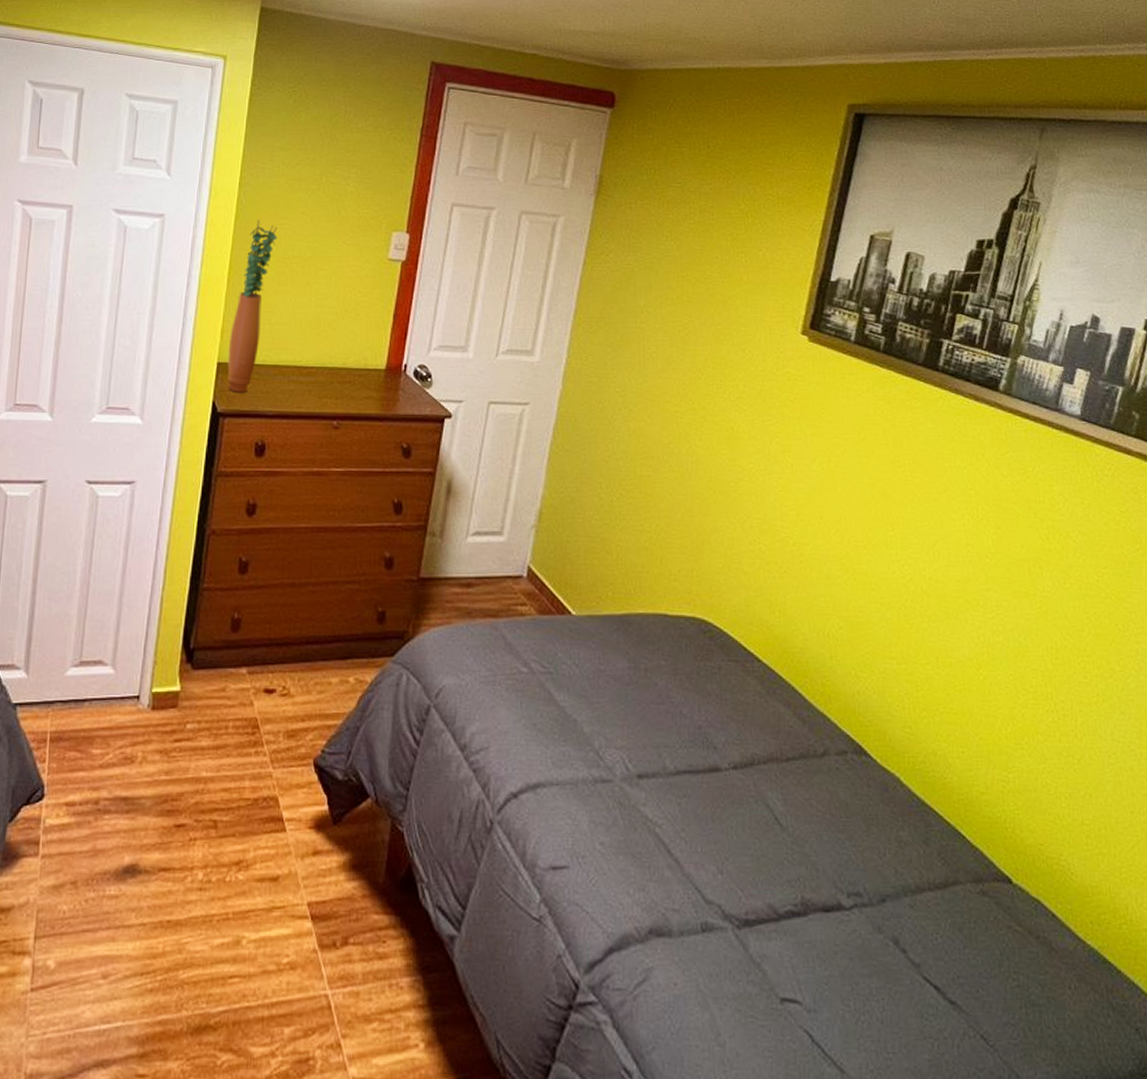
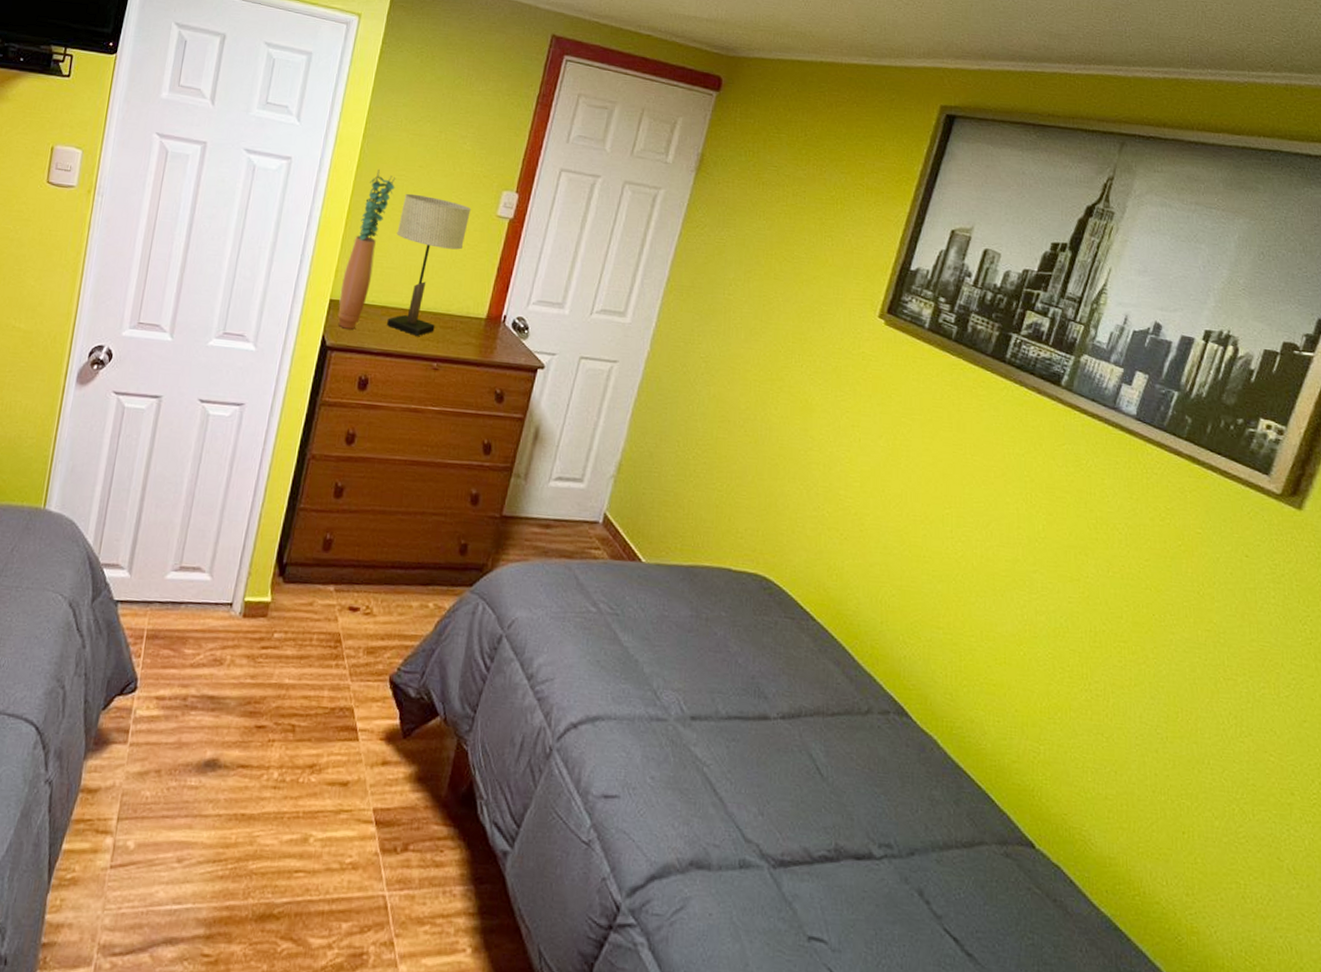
table lamp: none [281,243,360,394] -> present [387,193,471,336]

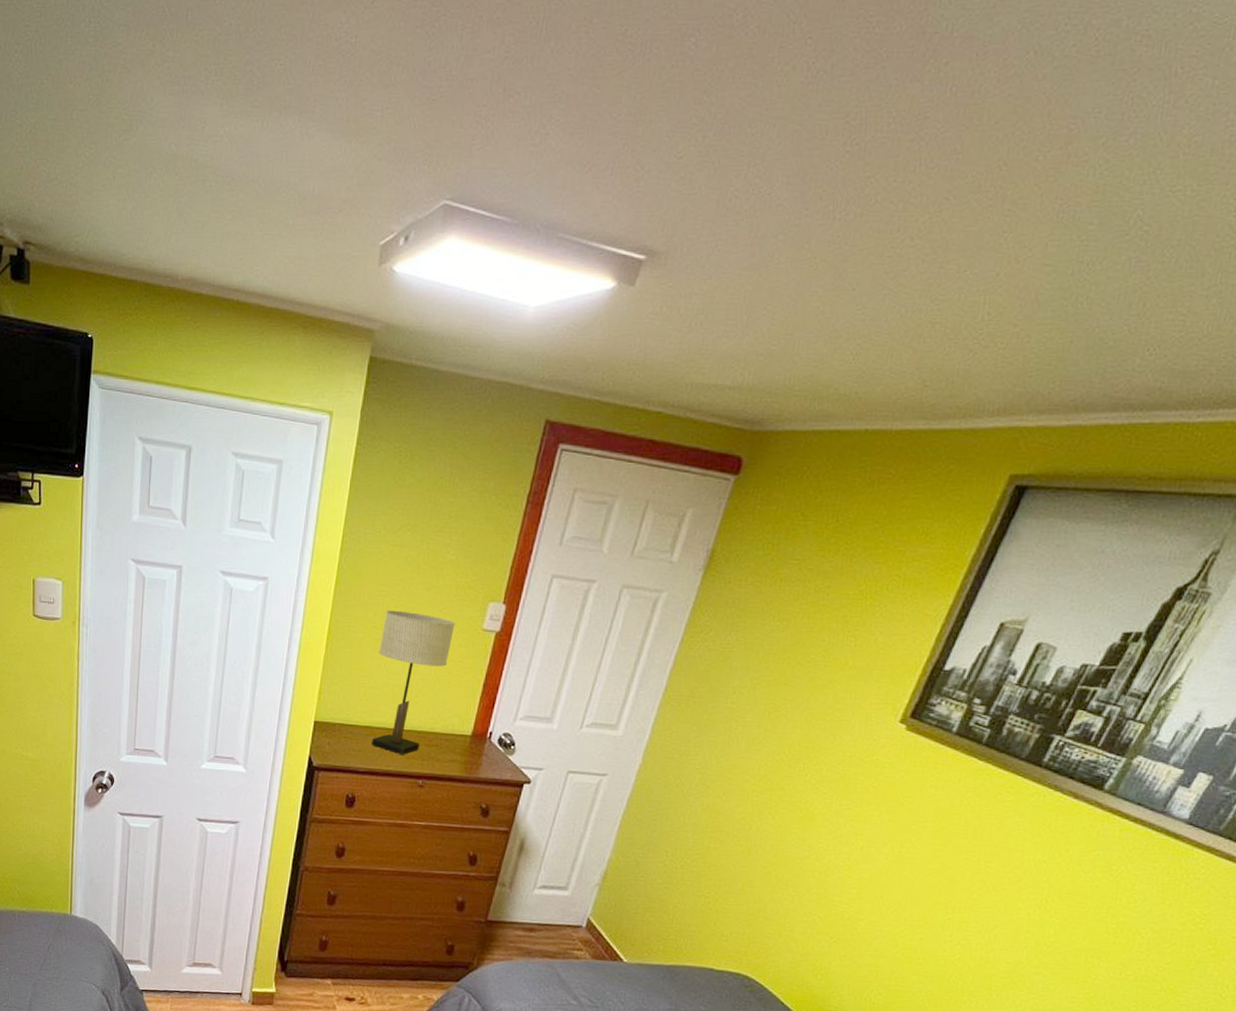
vase: present [337,169,396,329] -> none [323,586,376,750]

